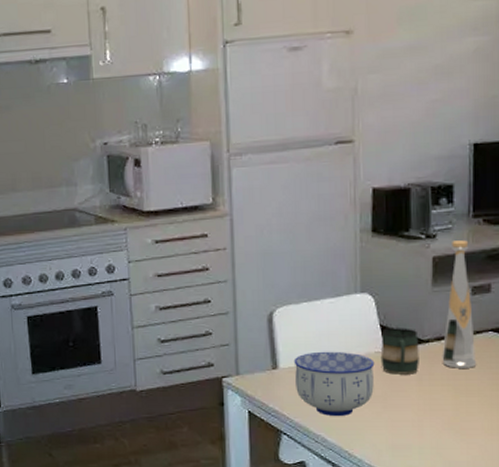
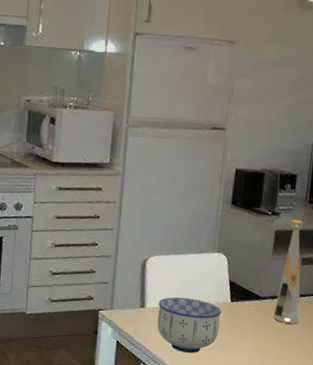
mug: present [380,328,419,375] -> none [226,284,258,324]

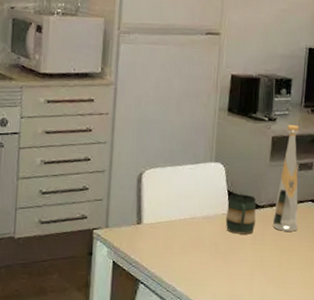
bowl: present [157,297,222,353] -> none [155,210,221,268]
mug: none [226,284,258,324] -> present [225,194,257,235]

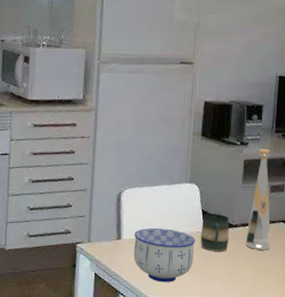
bowl: none [155,210,221,268] -> present [134,227,196,282]

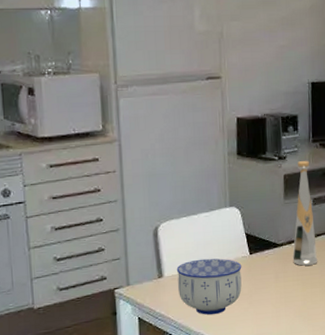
mug: present [200,213,230,252] -> none [246,234,276,275]

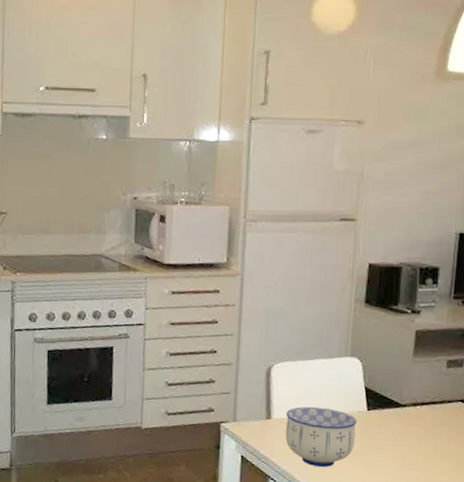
bottle: present [292,161,318,266] -> none [416,318,448,433]

